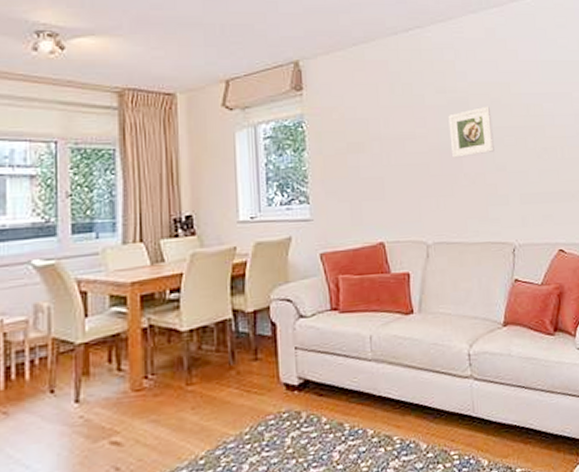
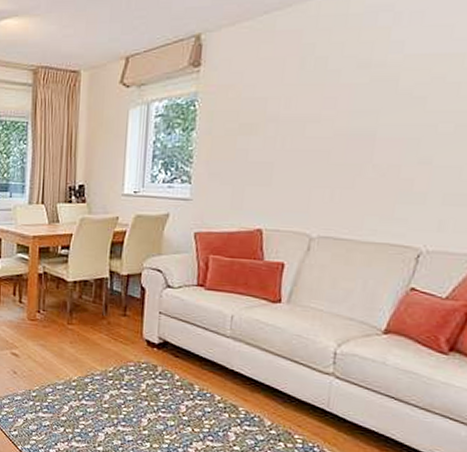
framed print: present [448,106,495,159] -> none [362,84,428,147]

